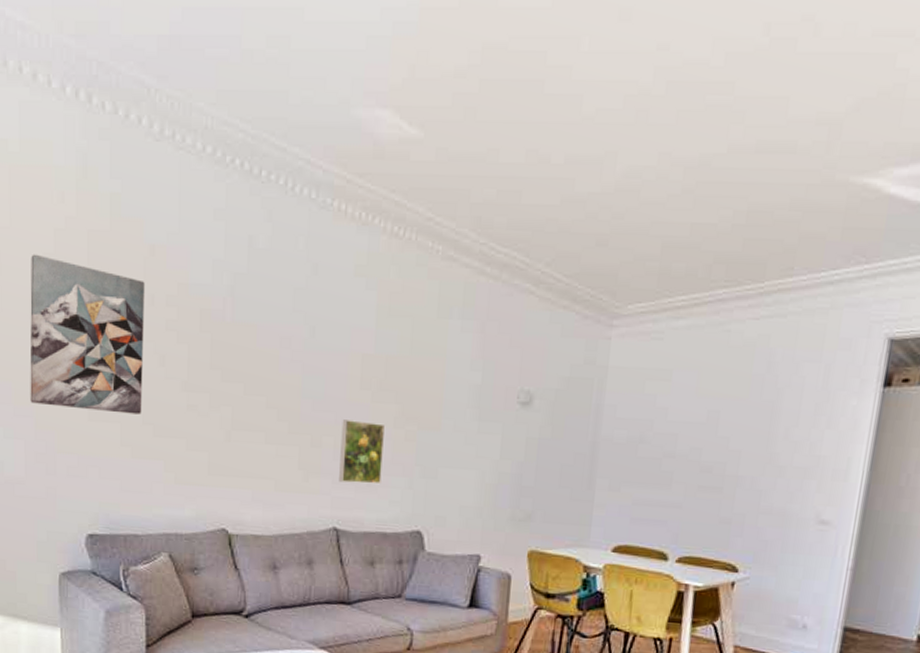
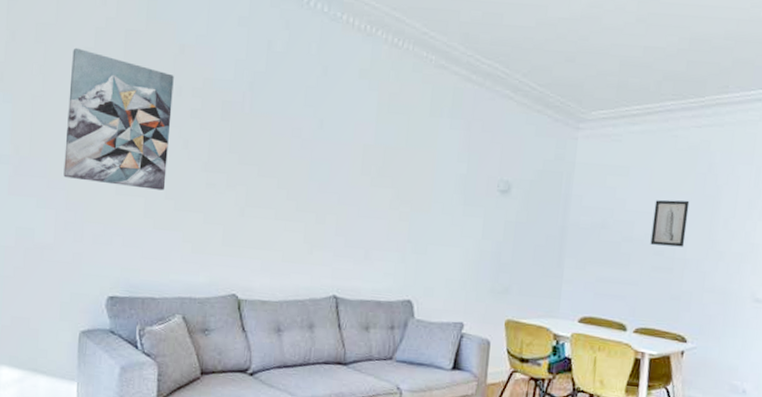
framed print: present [339,420,386,485] -> none [340,200,383,258]
wall art: none [696,407,744,462] -> present [650,199,690,247]

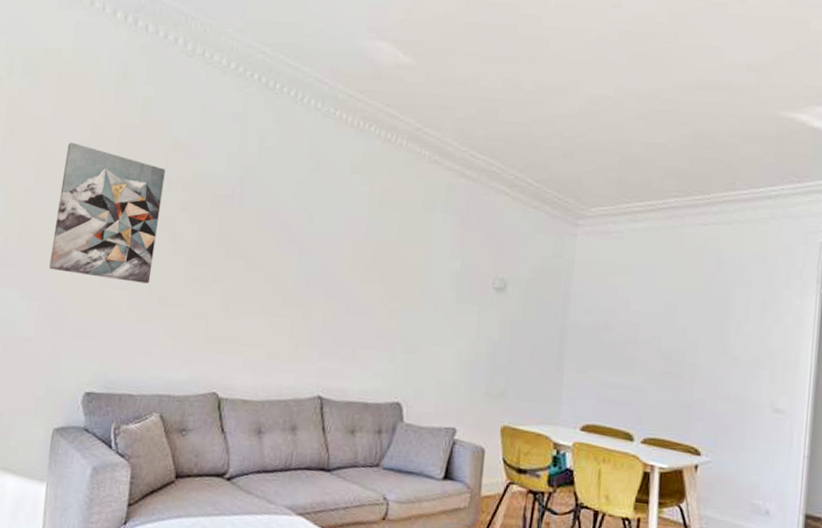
wall art: present [650,199,690,247] -> none [657,300,698,351]

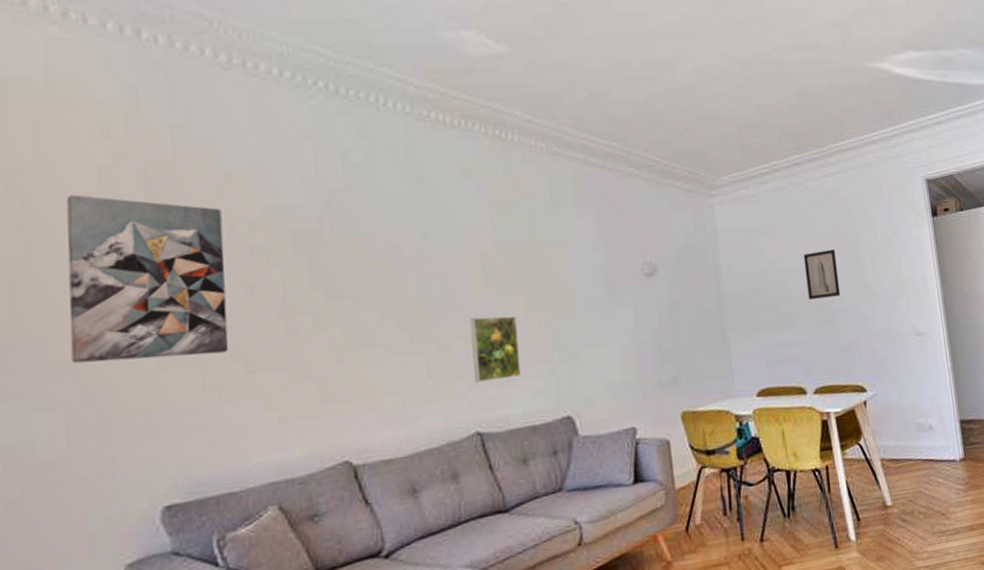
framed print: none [326,296,372,357] -> present [470,315,521,383]
wall art: none [657,300,698,351] -> present [803,248,841,300]

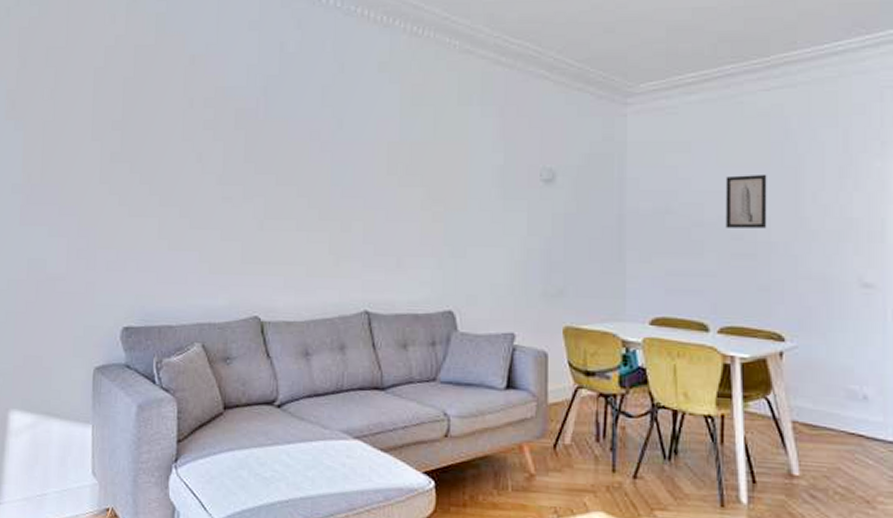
wall art: present [66,194,229,363] -> none [75,68,185,208]
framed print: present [470,315,521,383] -> none [369,204,413,266]

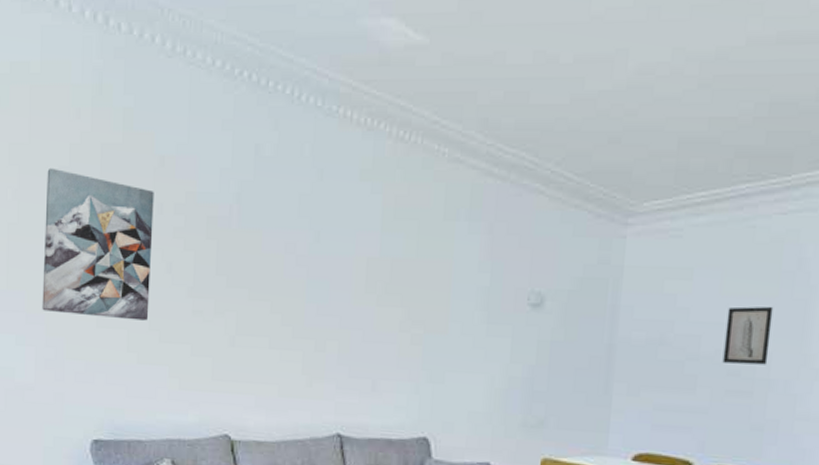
wall art: none [75,68,185,208] -> present [42,168,154,321]

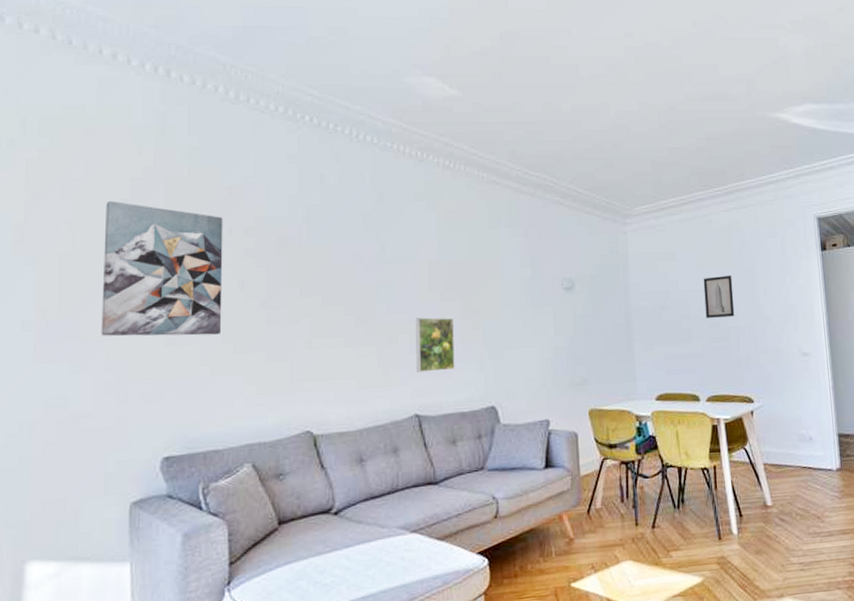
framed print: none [343,324,391,390] -> present [415,317,455,372]

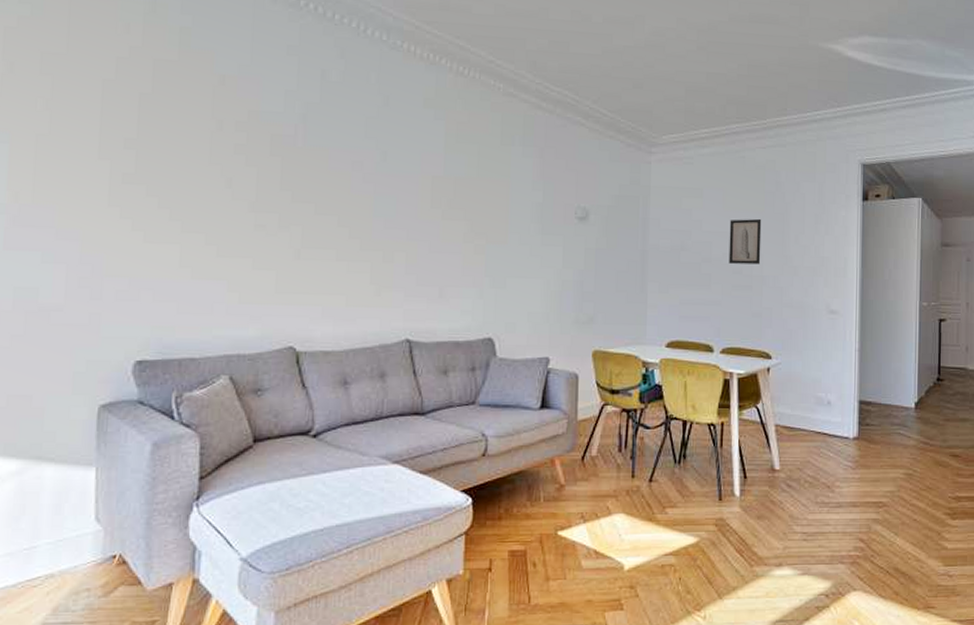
wall art: present [101,200,223,337] -> none [77,79,213,235]
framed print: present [415,317,455,372] -> none [411,236,456,296]

